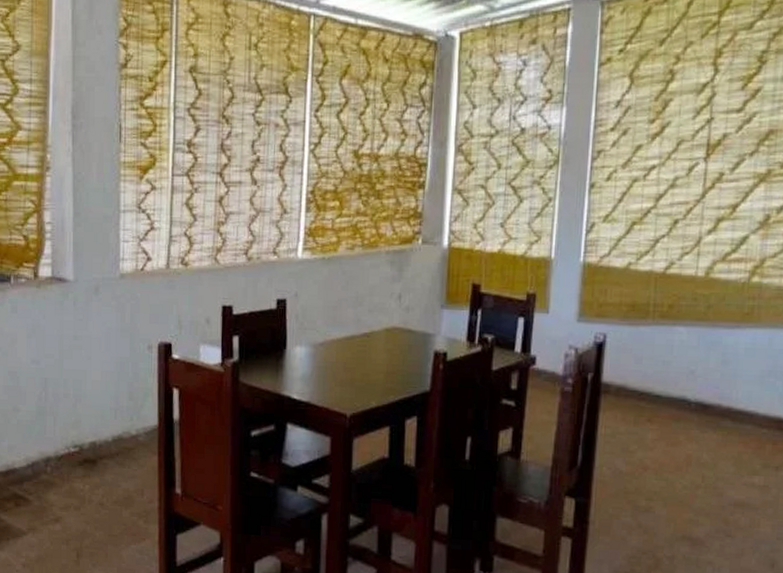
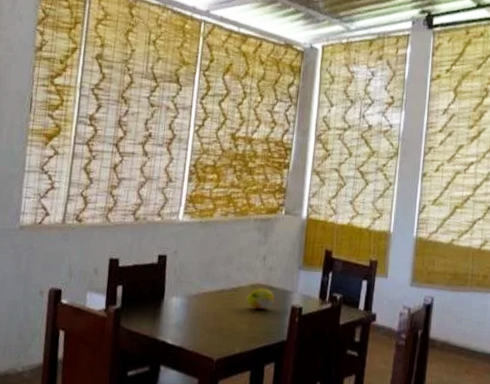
fruit: none [381,332,414,357] -> present [246,288,275,310]

